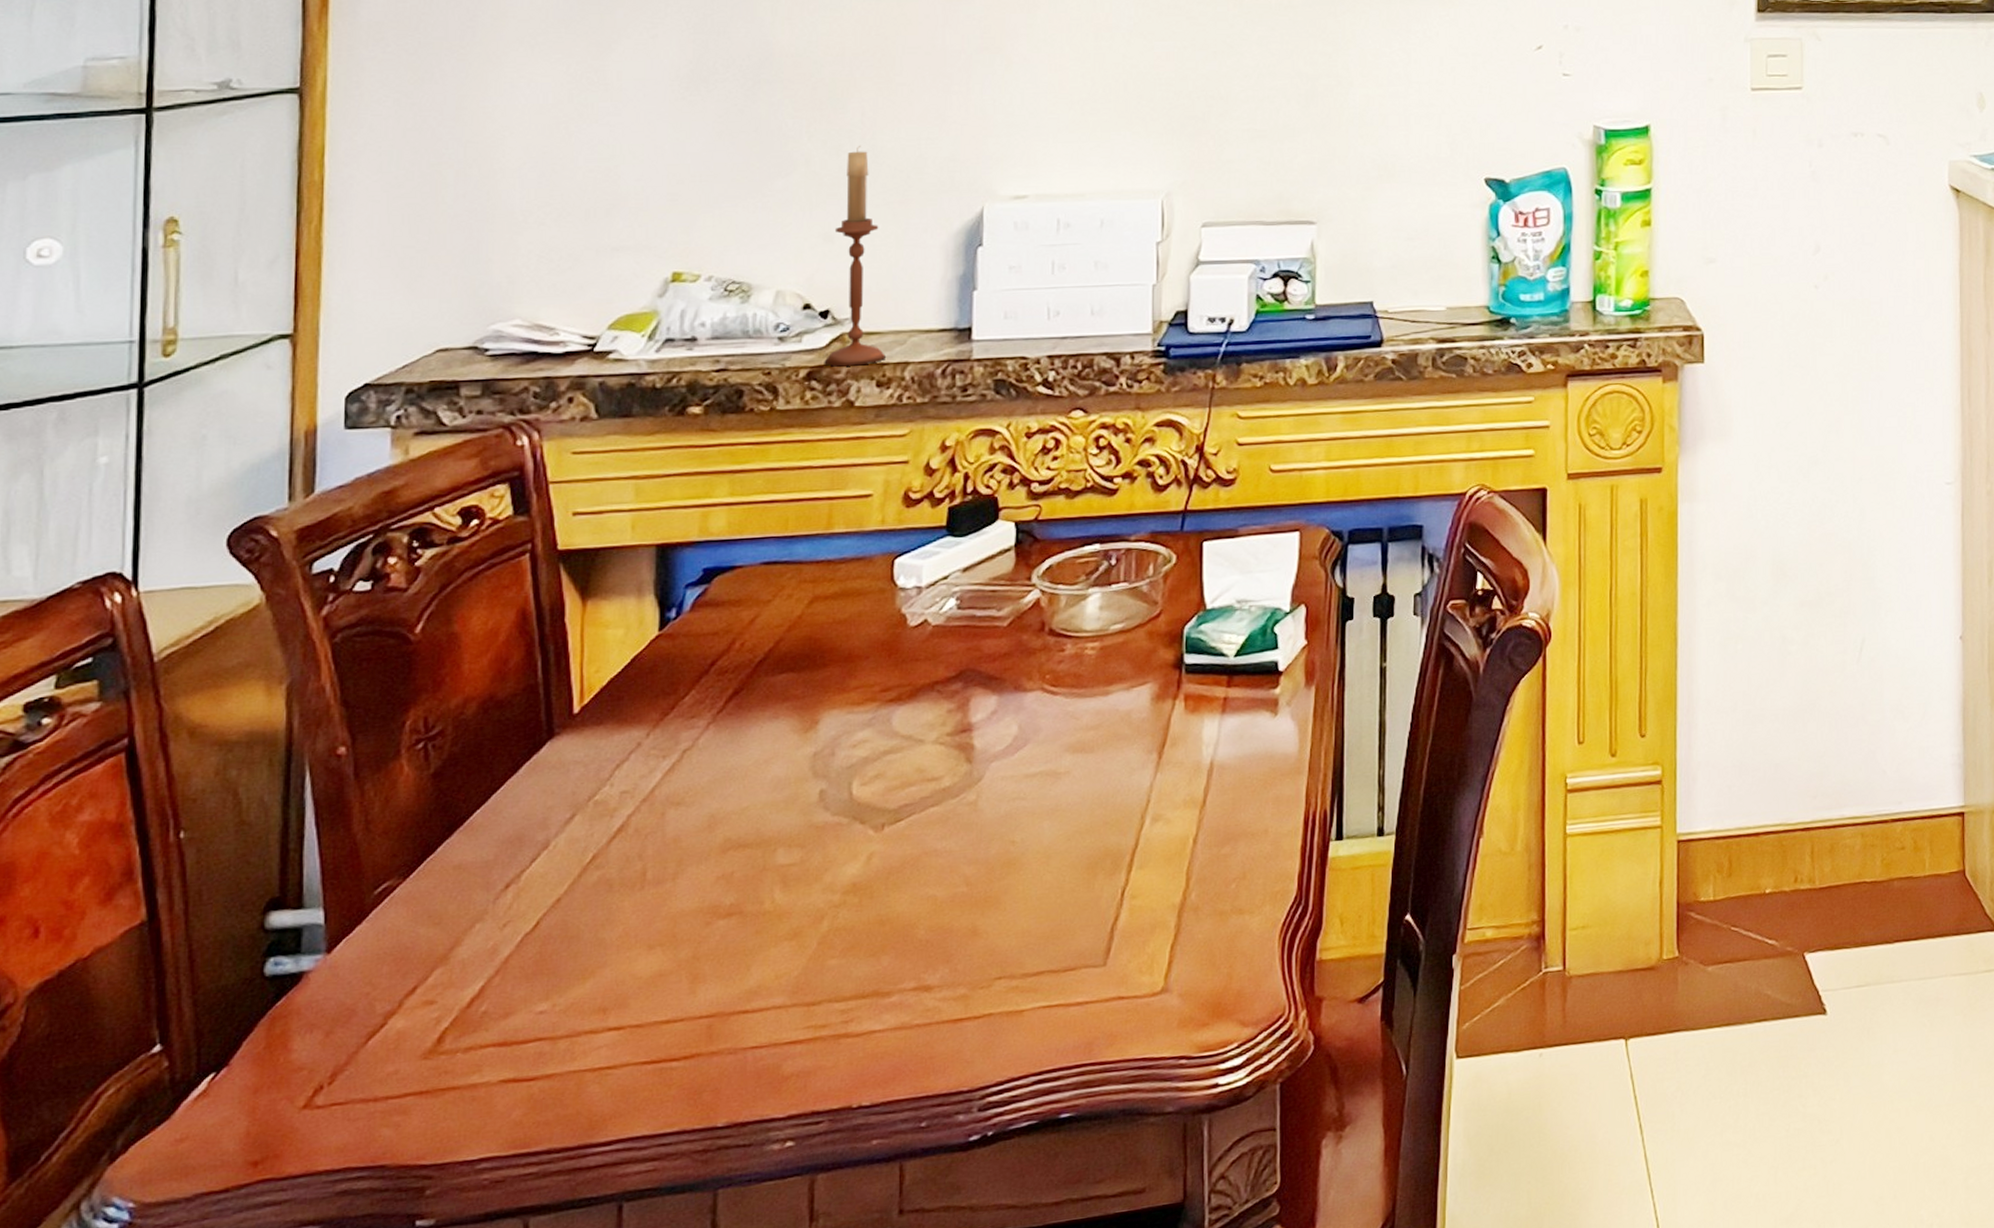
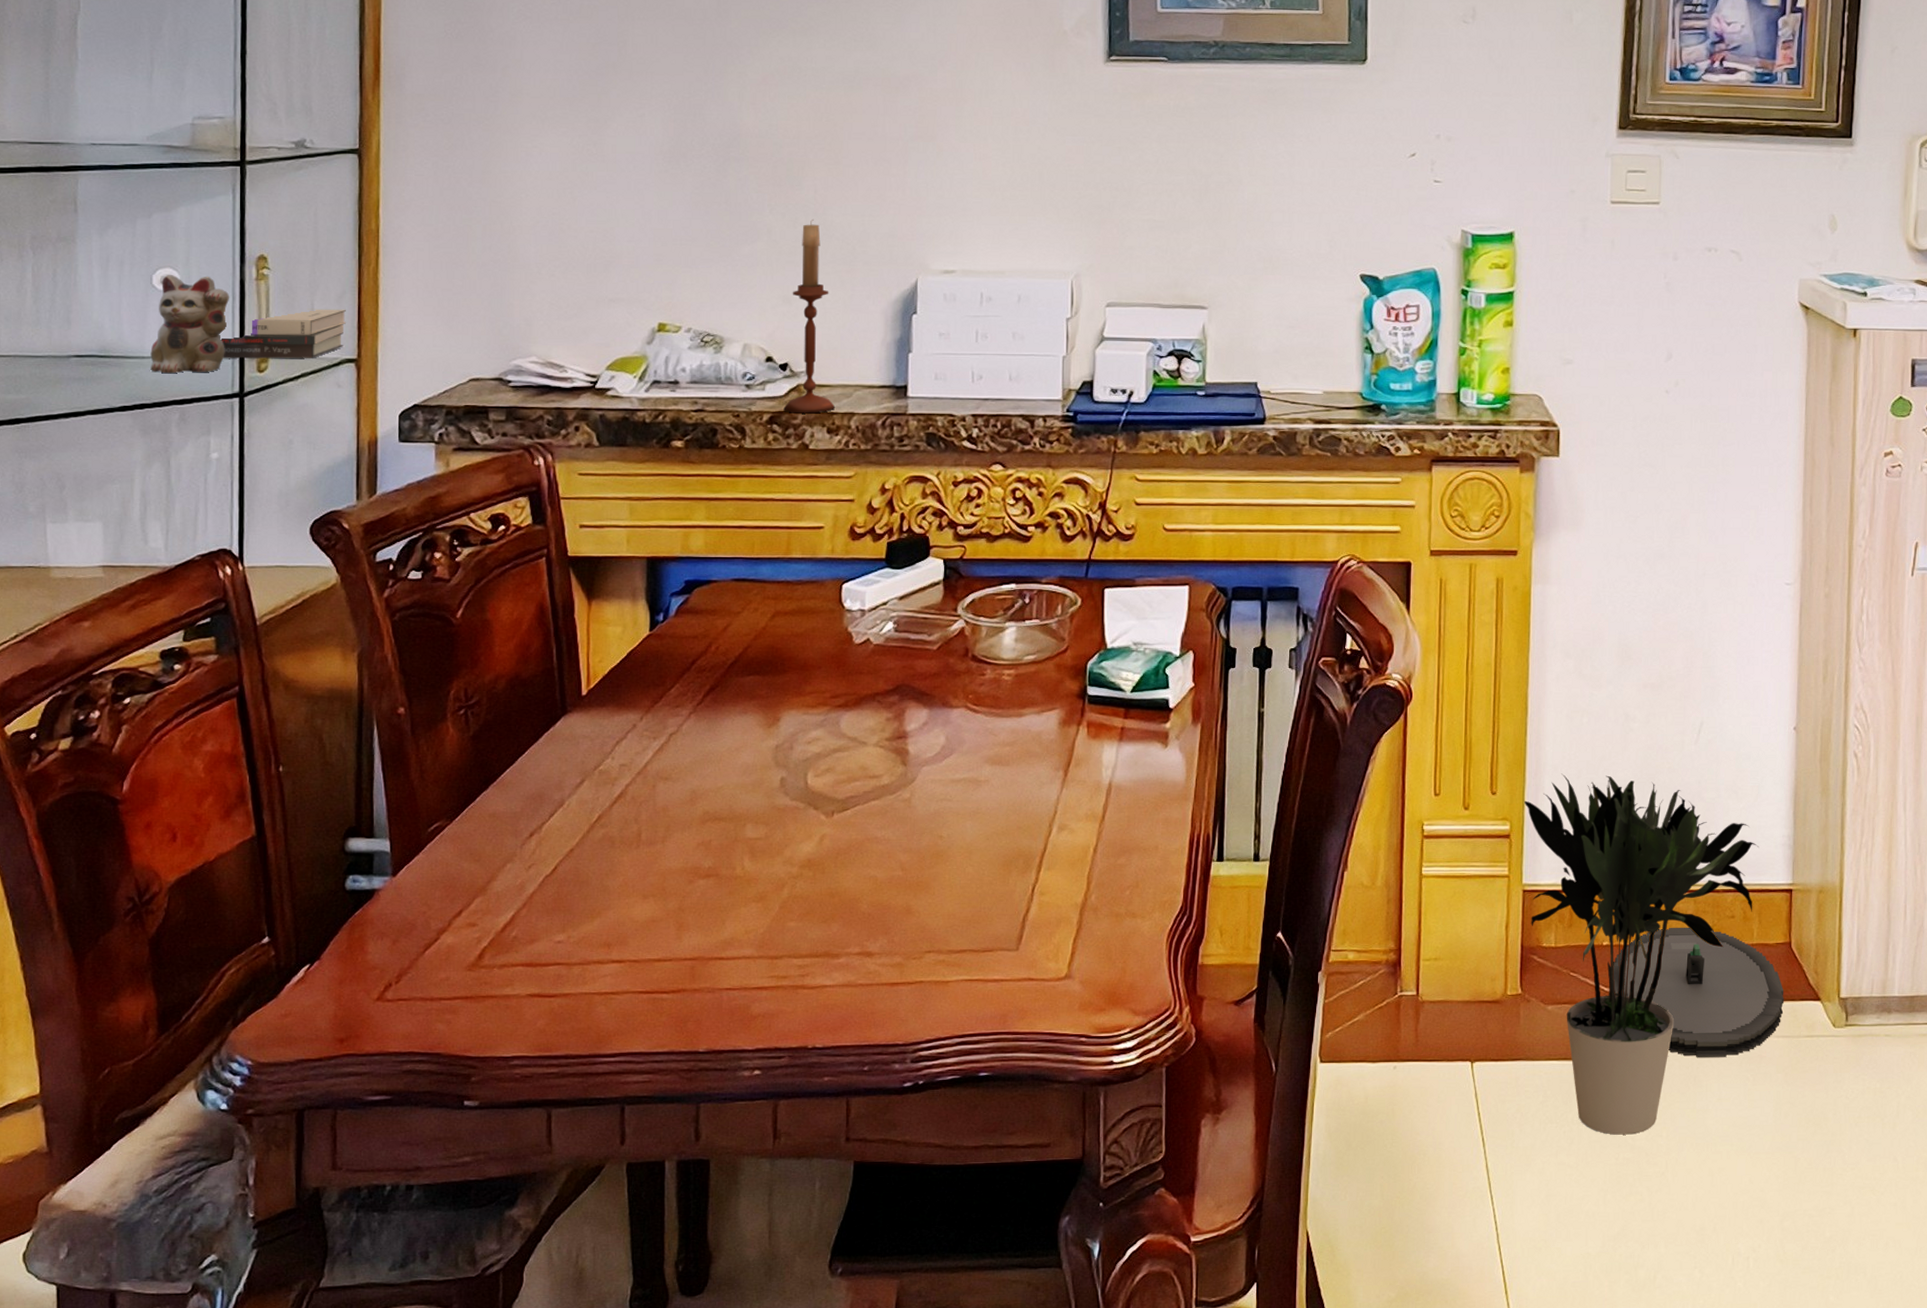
decorative figurine: none [20,245,129,365] -> present [150,274,230,374]
books: none [113,276,279,343] -> present [219,309,346,359]
potted plant: none [1675,705,1928,1104] -> present [1523,773,1759,1135]
robot vacuum: none [1777,864,1960,1008] -> present [1613,927,1784,1057]

